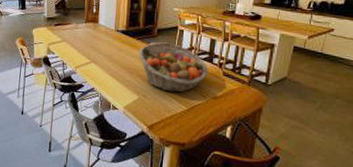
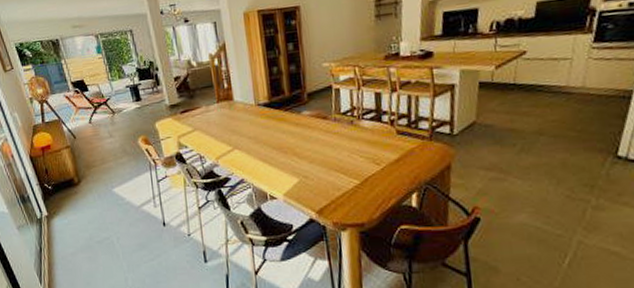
fruit basket: present [138,42,209,93] -> none [289,107,379,167]

